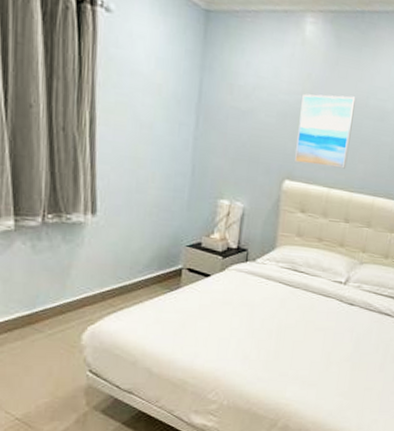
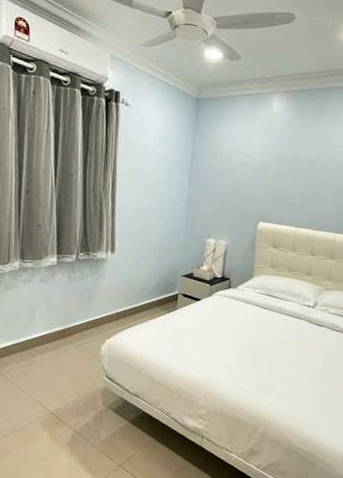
wall art: present [293,94,356,169] -> none [266,153,316,211]

